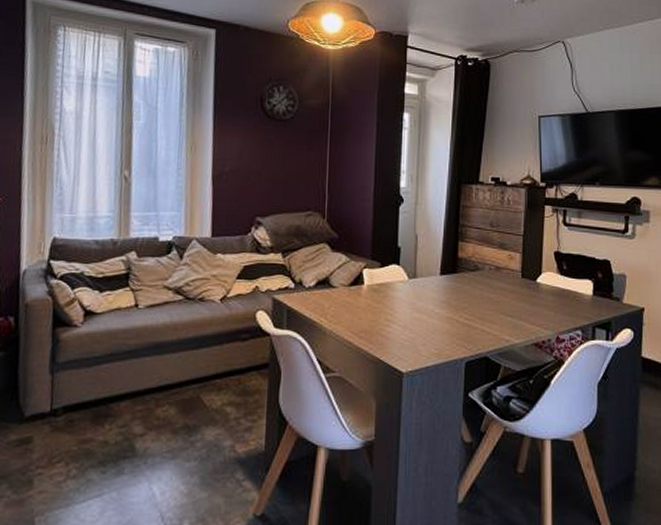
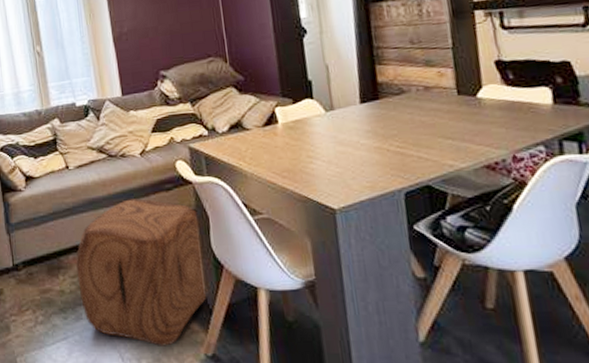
ottoman: none [125,346,272,505] -> present [76,198,208,346]

